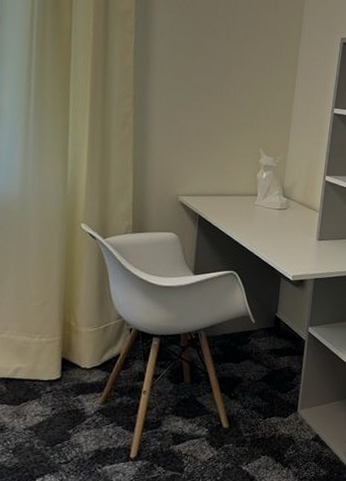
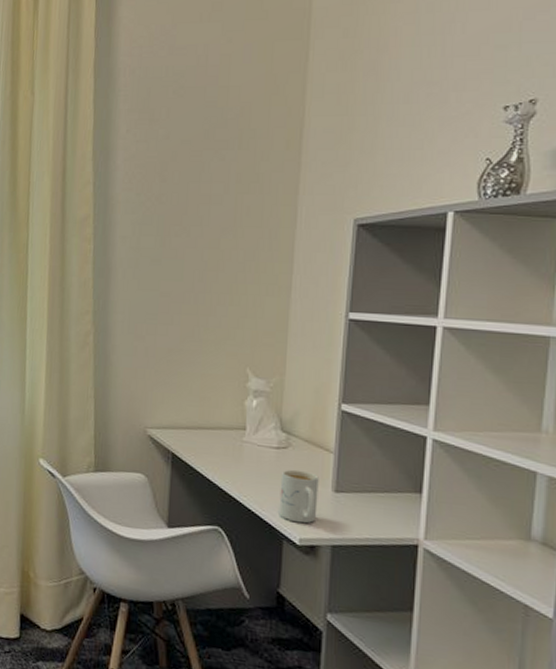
mug: none [279,225,308,264] -> present [279,469,319,524]

